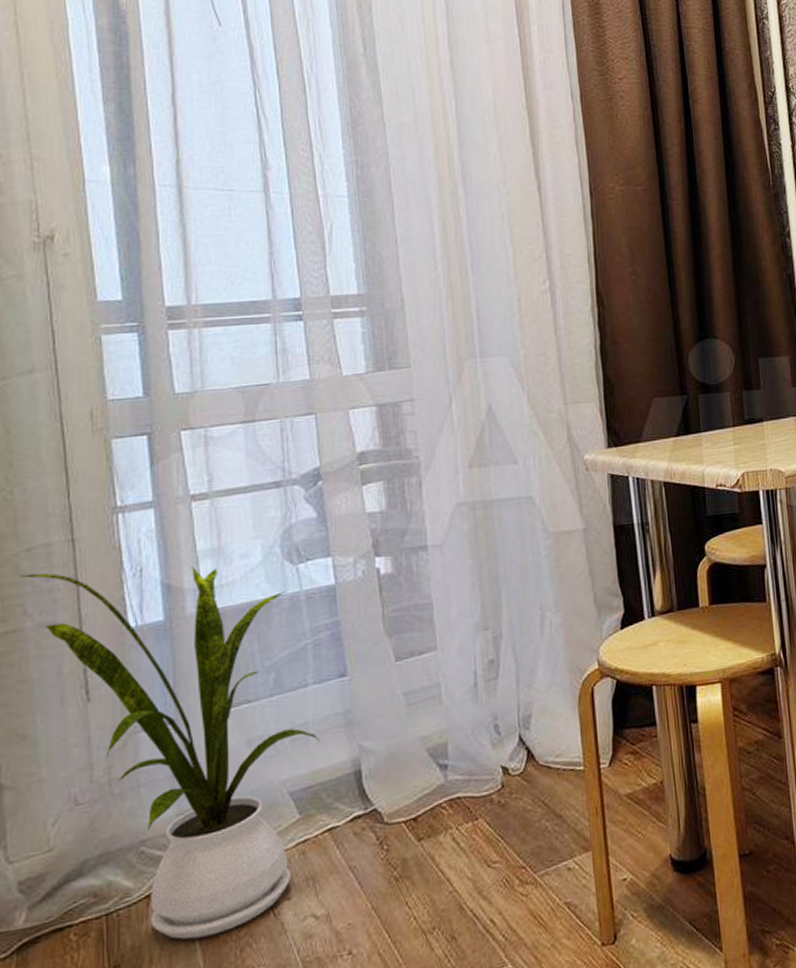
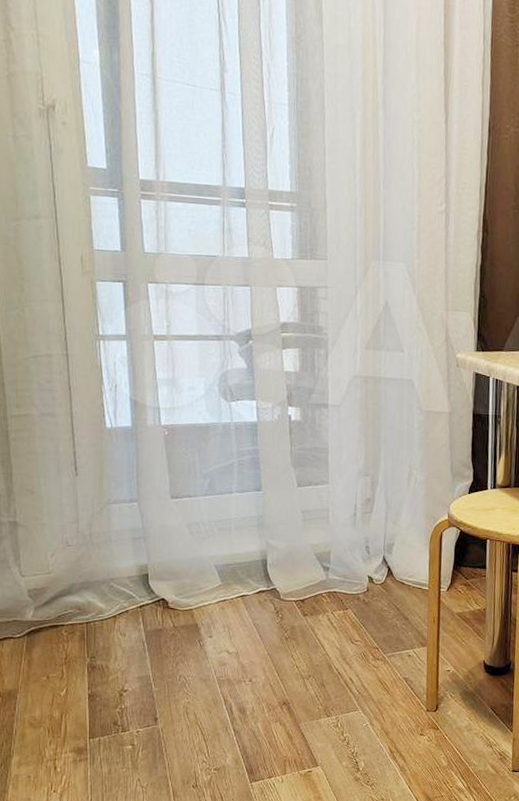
house plant: present [20,566,320,940] -> none [29,374,239,651]

